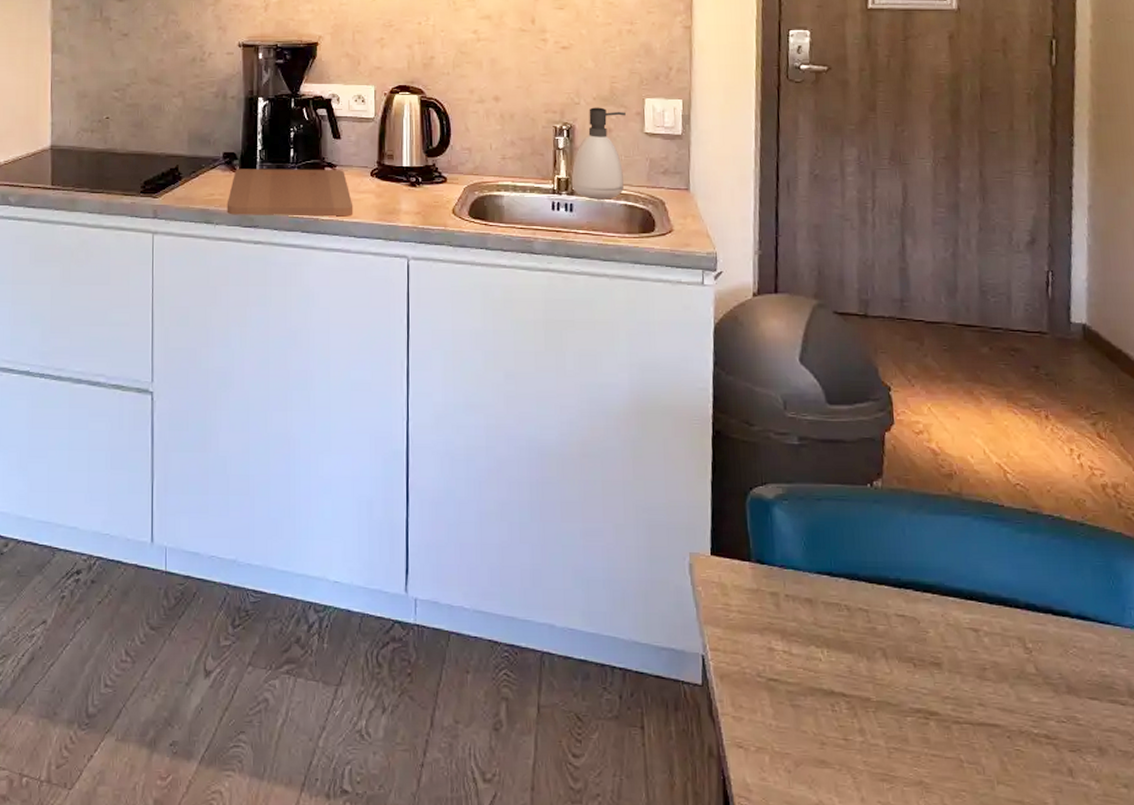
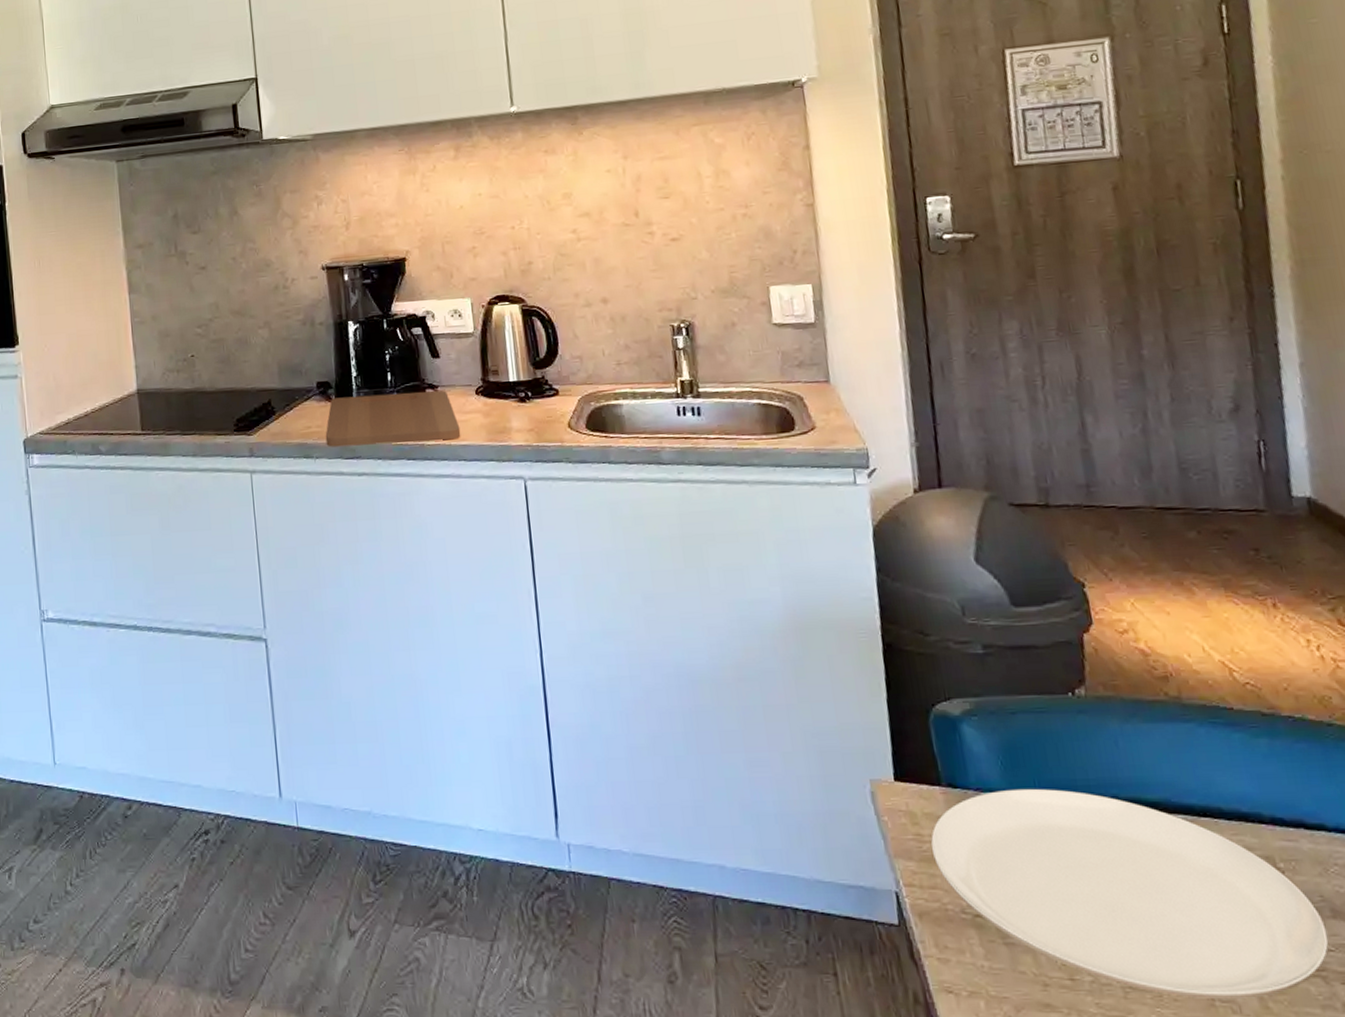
soap dispenser: present [571,107,626,200] -> none [695,300,756,401]
plate: none [737,567,1062,761] -> present [931,788,1329,999]

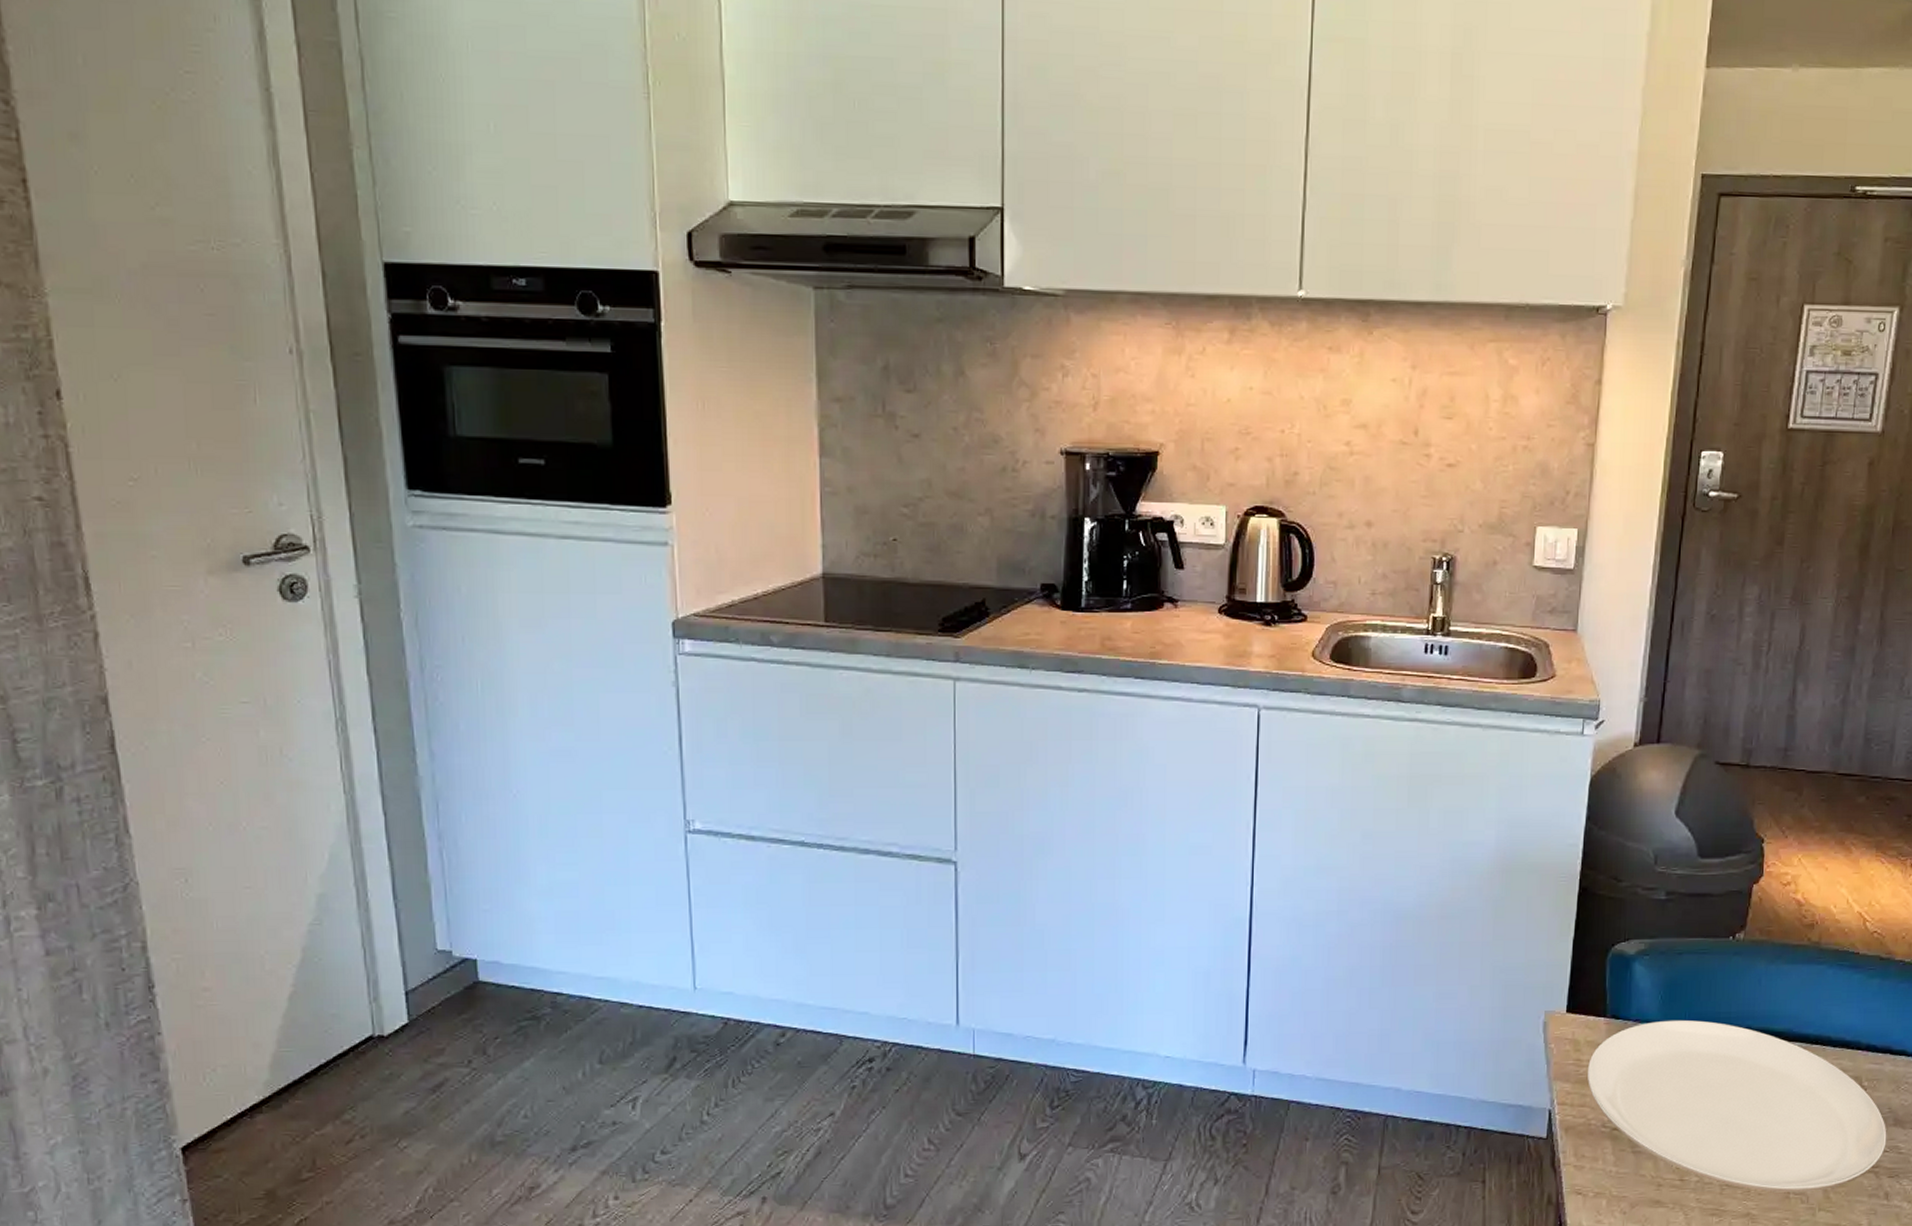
cutting board: present [325,390,461,447] -> none [1045,603,1197,660]

